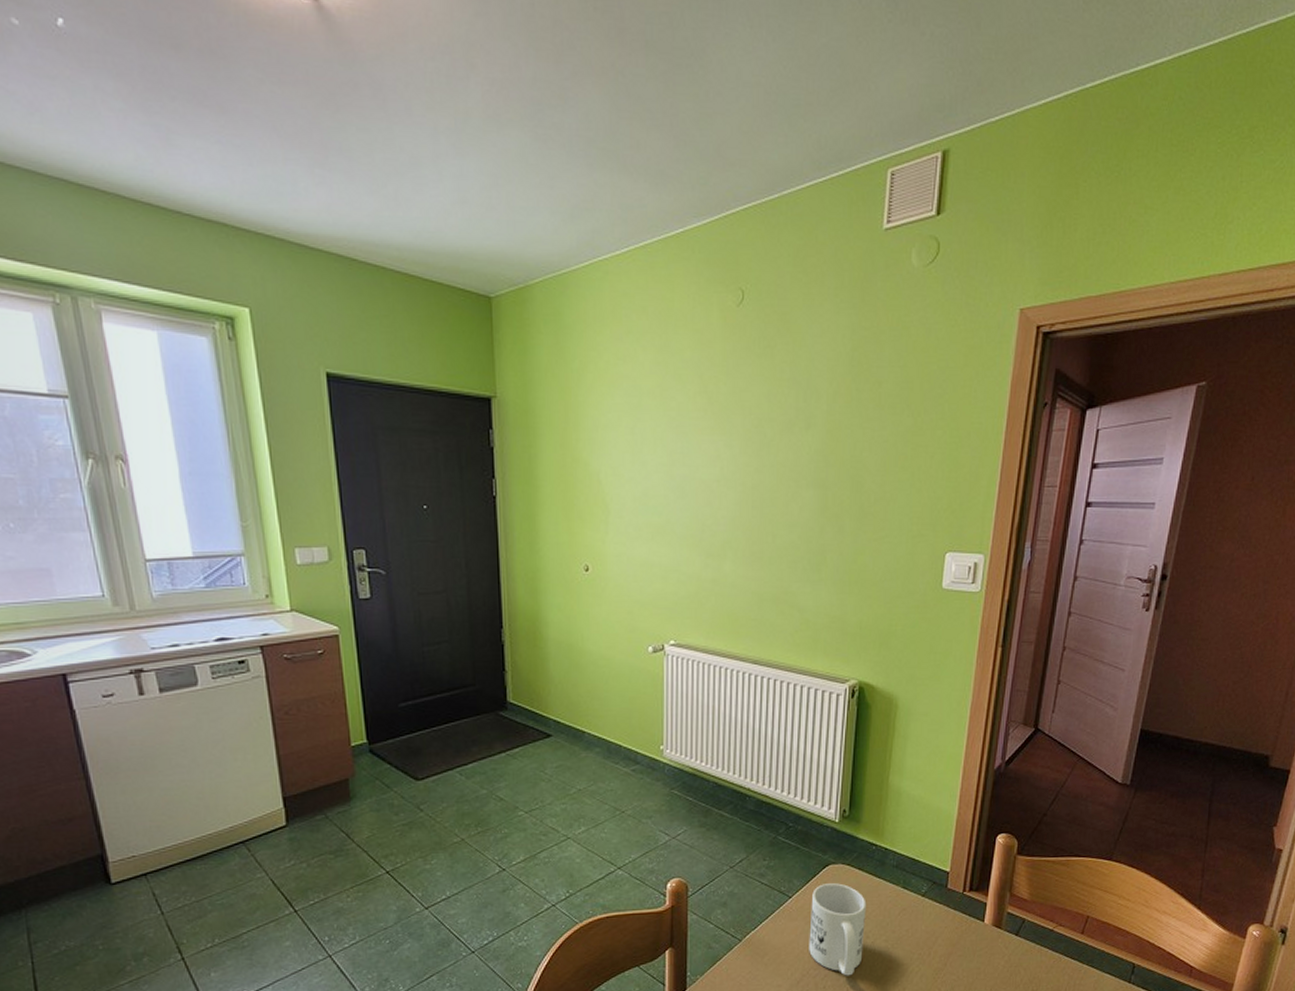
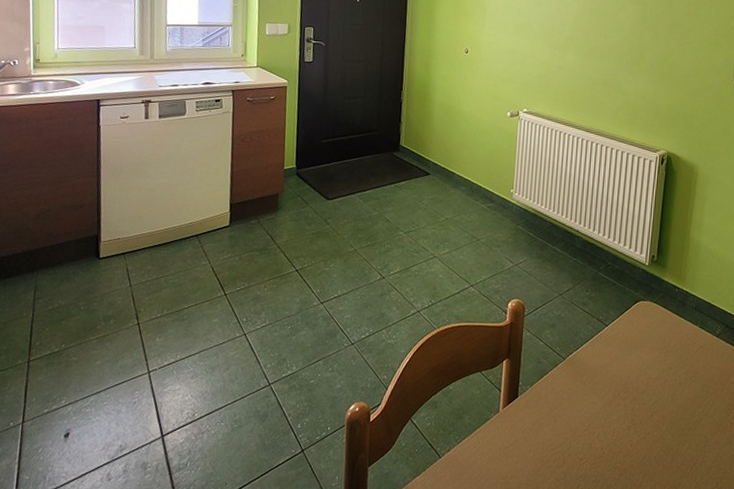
mug: present [809,883,867,976] -> none [620,317,670,402]

